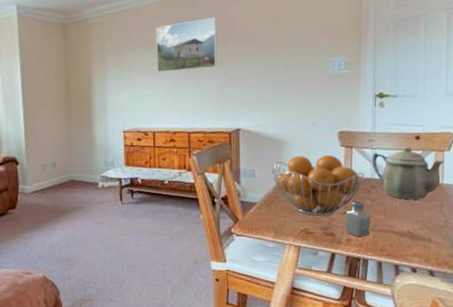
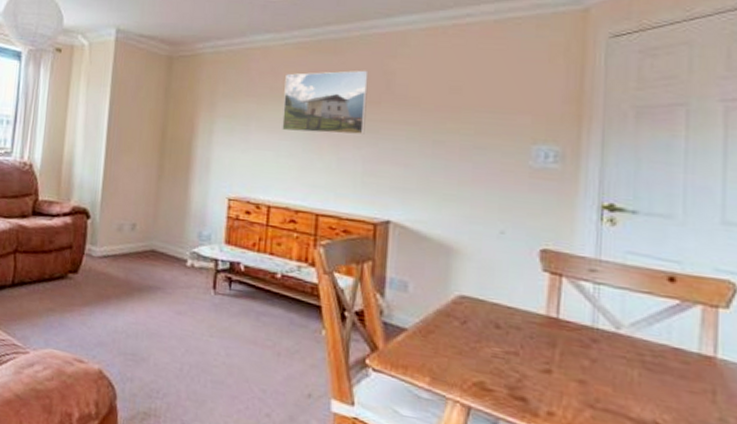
fruit basket: present [271,155,364,216] -> none [432,273,580,370]
saltshaker: present [346,201,370,237] -> none [546,356,588,415]
teapot: present [372,146,444,200] -> none [593,288,719,375]

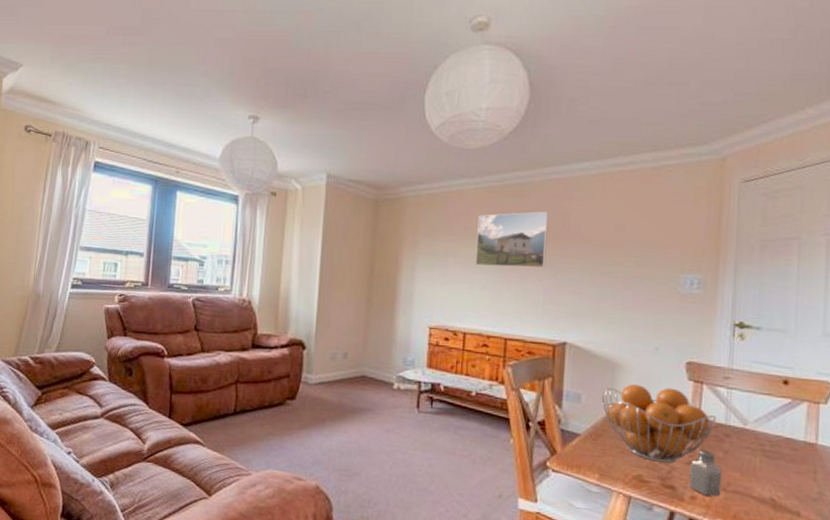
fruit basket: none [432,273,580,370] -> present [601,384,716,463]
saltshaker: none [546,356,588,415] -> present [689,450,722,497]

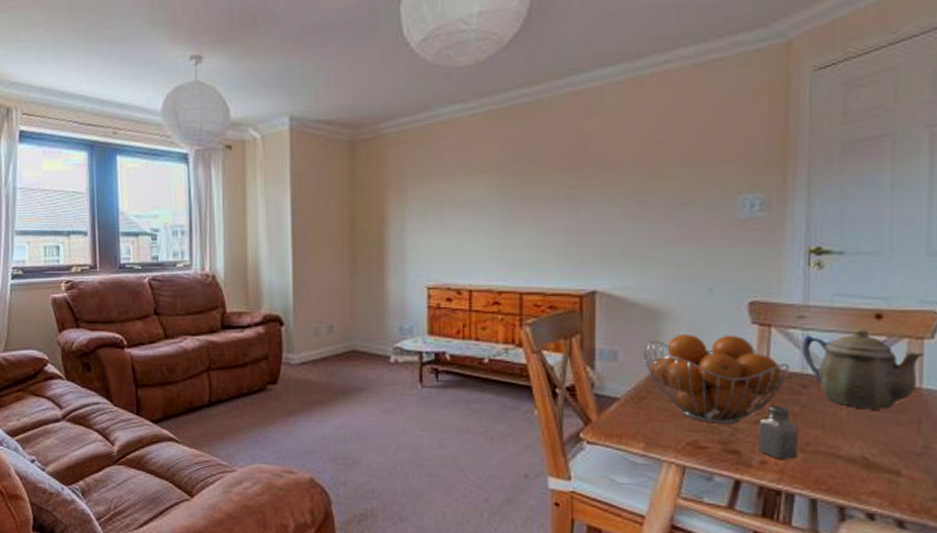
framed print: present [475,211,549,269] -> none [477,133,565,209]
teapot: none [727,390,820,460] -> present [802,328,924,410]

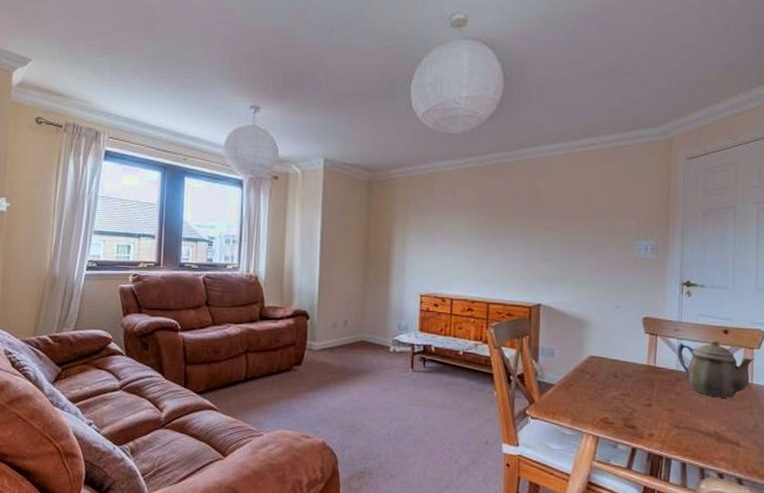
fruit basket: present [642,335,789,424] -> none [571,339,669,406]
saltshaker: present [758,406,799,459] -> none [648,393,675,433]

